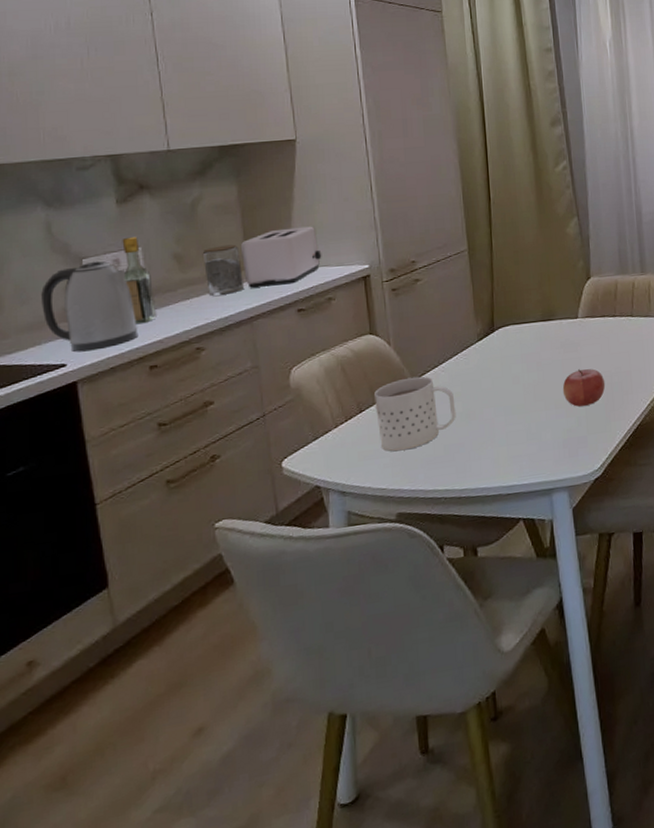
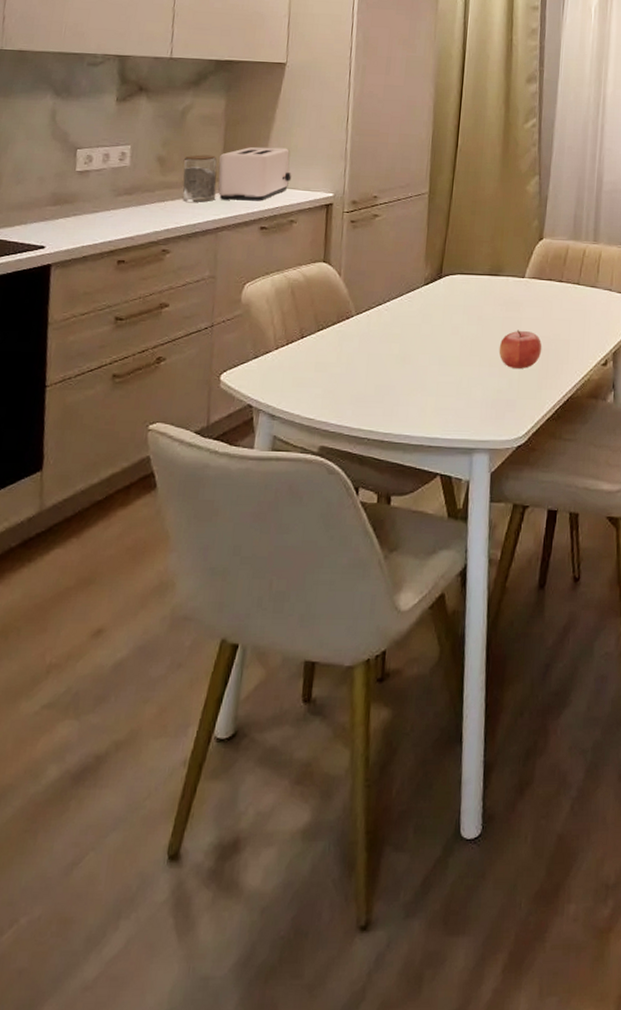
kettle: present [41,261,139,352] -> none [33,152,115,238]
bottle: present [122,236,157,323] -> none [109,134,135,218]
mug: present [373,376,456,452] -> none [315,311,393,384]

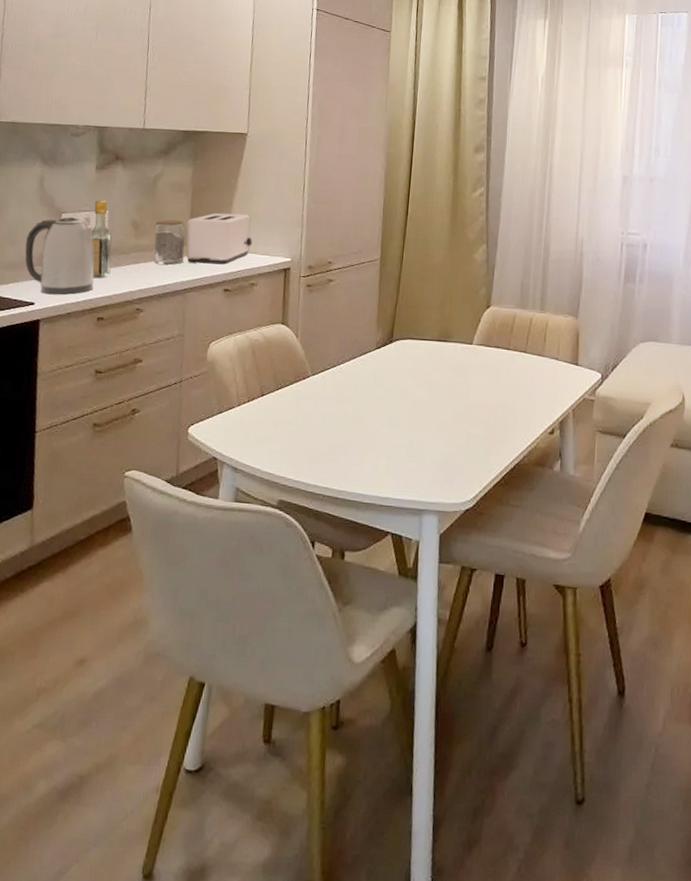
kettle: none [33,152,115,238] -> present [25,217,95,295]
bottle: none [109,134,135,218] -> present [90,200,112,278]
fruit: present [498,330,542,369] -> none [447,395,490,434]

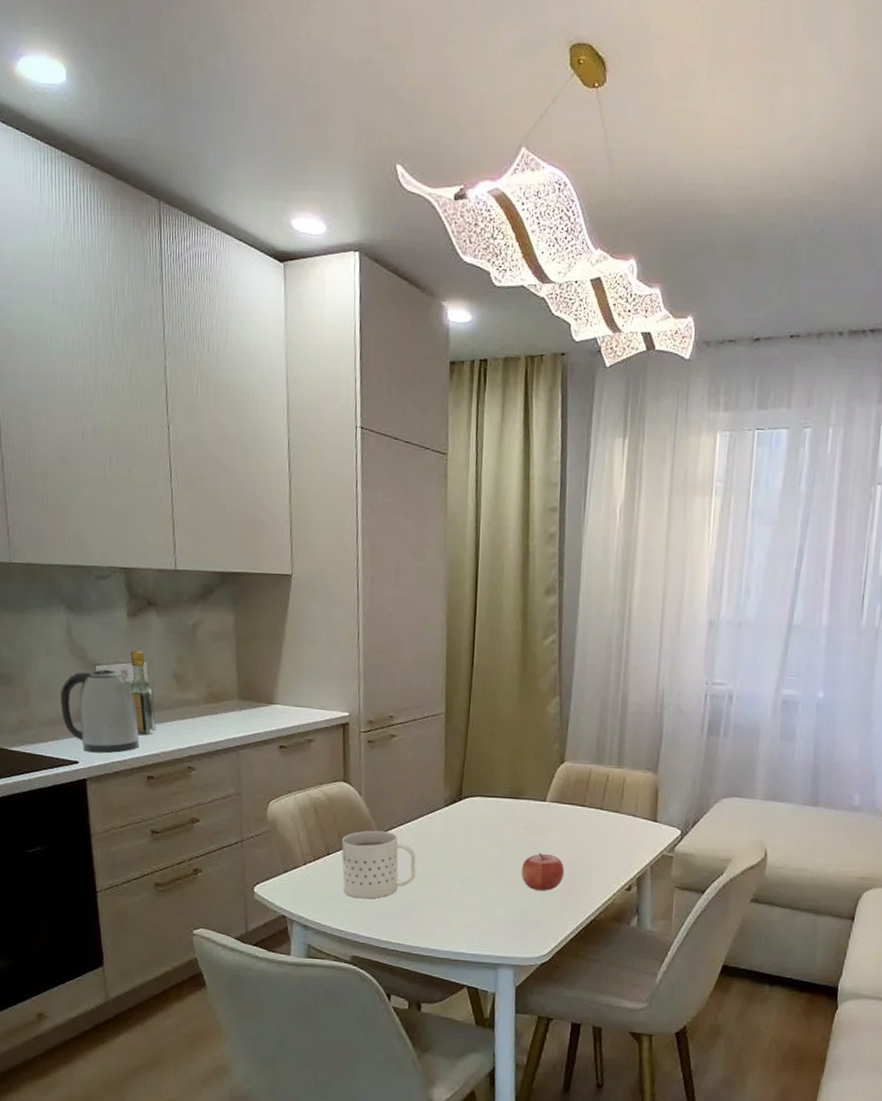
jar: present [154,220,185,265] -> none [199,672,234,720]
toaster: present [186,213,253,264] -> none [233,663,306,719]
mug: none [274,371,347,441] -> present [341,830,416,899]
fruit: none [447,395,490,434] -> present [521,853,565,891]

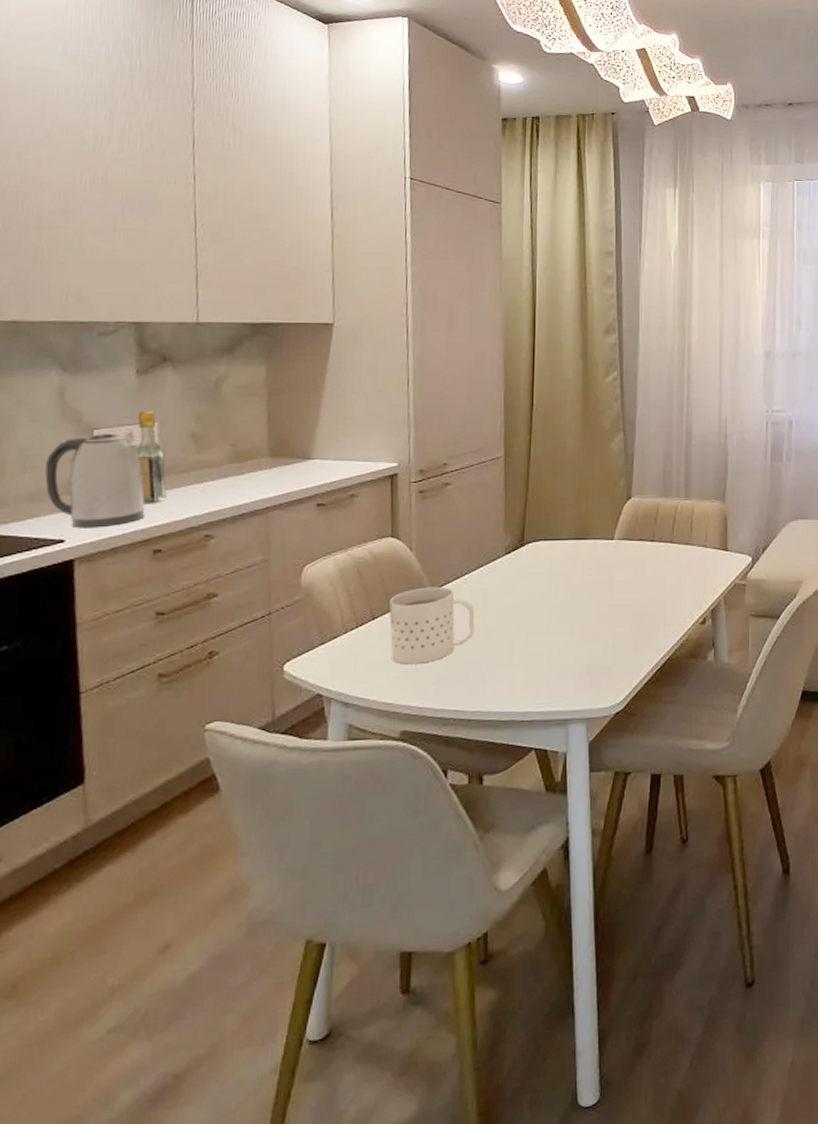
fruit: present [521,853,565,891] -> none [590,594,637,634]

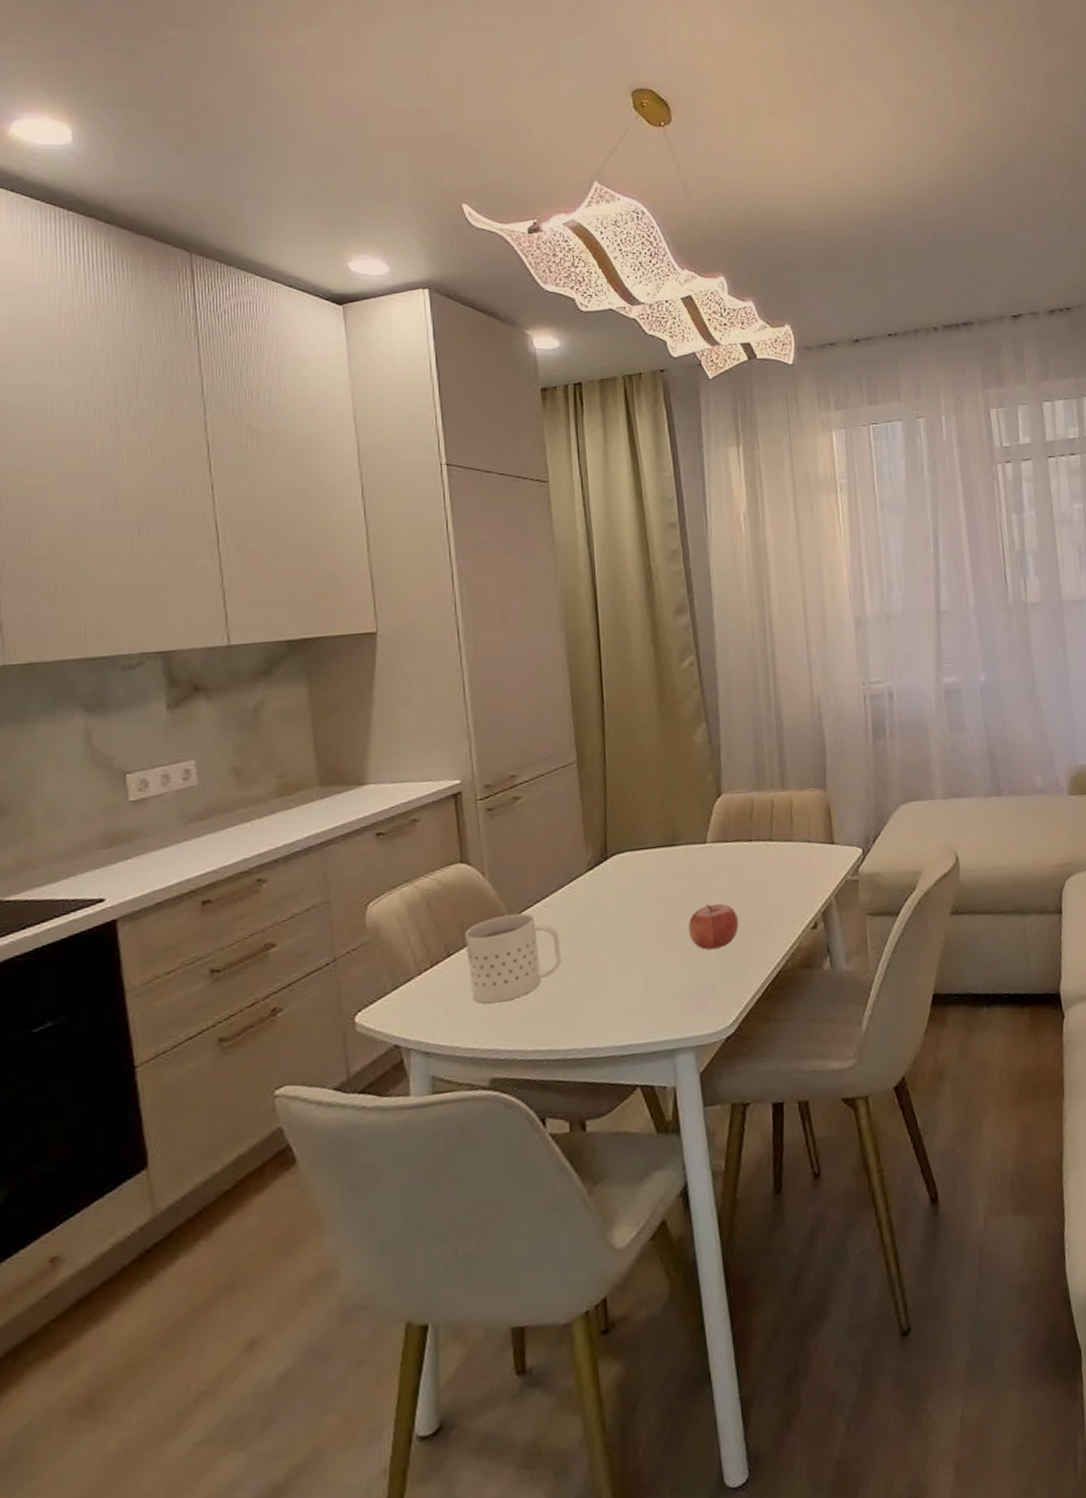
kettle: present [45,433,145,529] -> none [78,776,190,885]
bottle: present [135,410,167,503] -> none [173,747,212,850]
fruit: none [590,594,637,634] -> present [688,904,740,950]

